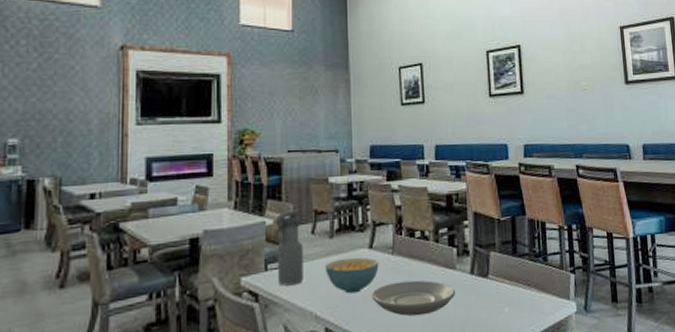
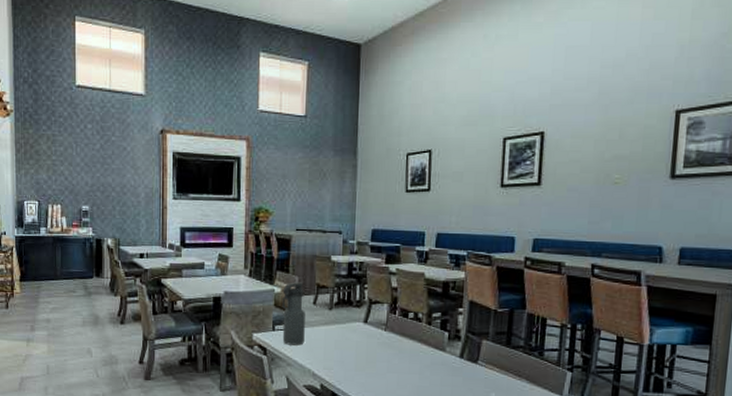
cereal bowl: present [324,257,379,294] -> none [323,328,372,360]
plate: present [371,280,456,316] -> none [363,355,444,387]

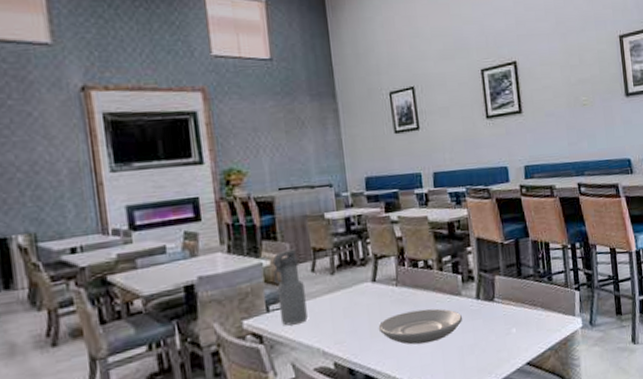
plate: none [363,355,444,387] -> present [378,308,463,345]

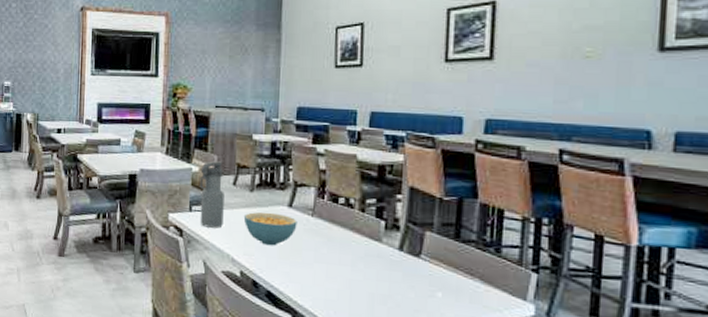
cereal bowl: none [328,291,384,328] -> present [243,212,298,246]
plate: present [378,308,463,345] -> none [287,243,380,280]

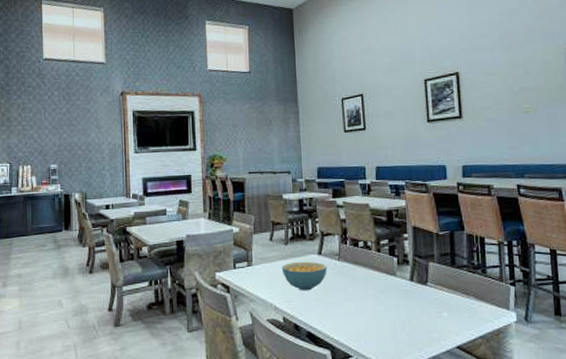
water bottle: present [200,161,224,228] -> none [240,221,264,281]

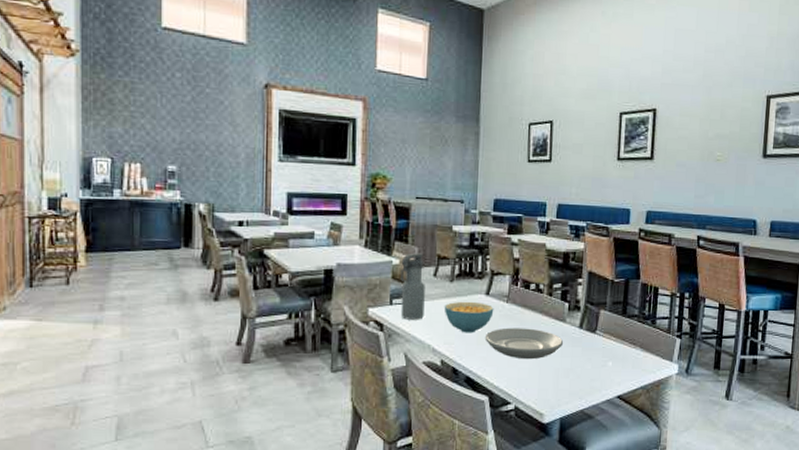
water bottle: none [240,221,264,281] -> present [400,253,425,320]
plate: none [321,283,397,314] -> present [484,327,564,360]

